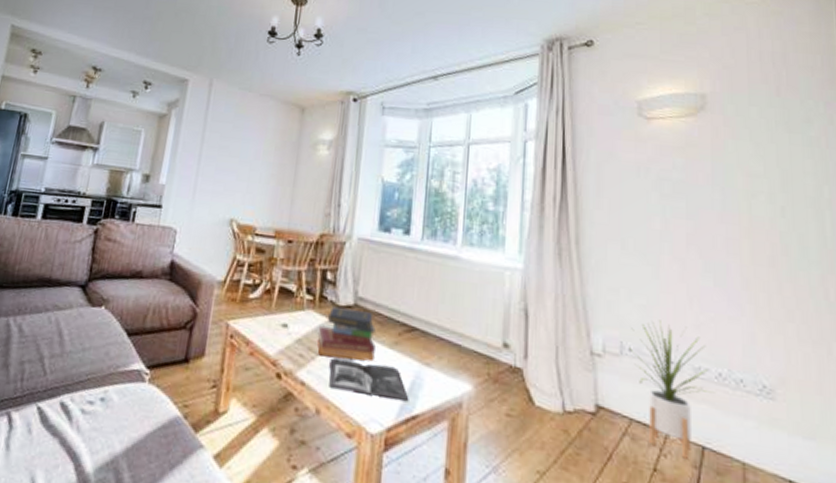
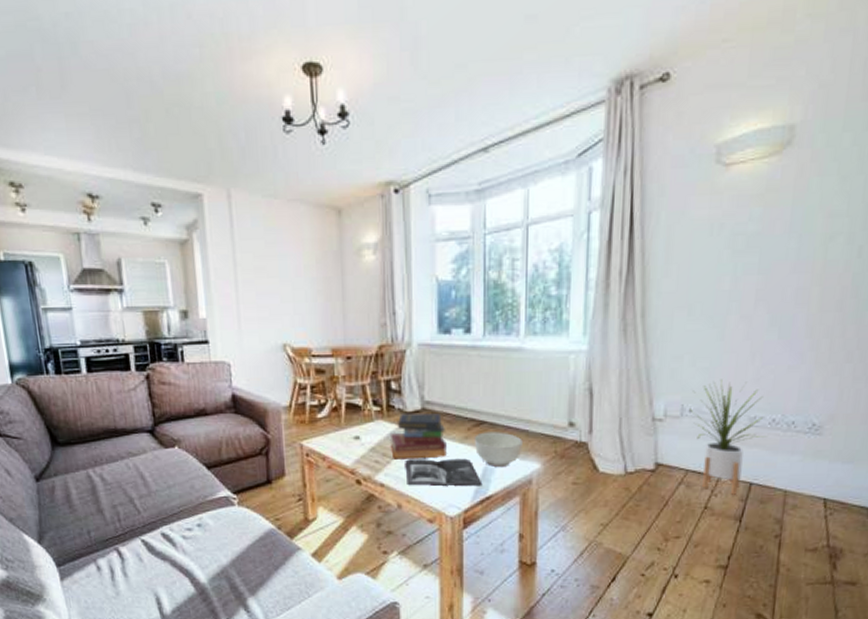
bowl: none [403,339,456,383] -> present [474,432,524,466]

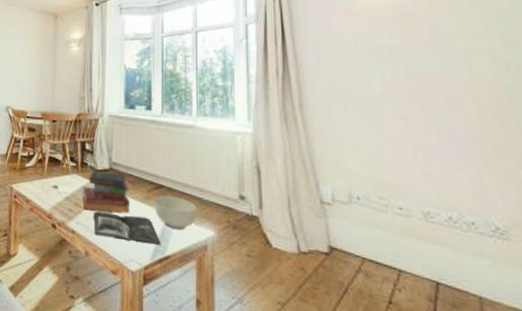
house plant: present [689,379,767,495] -> none [357,171,446,293]

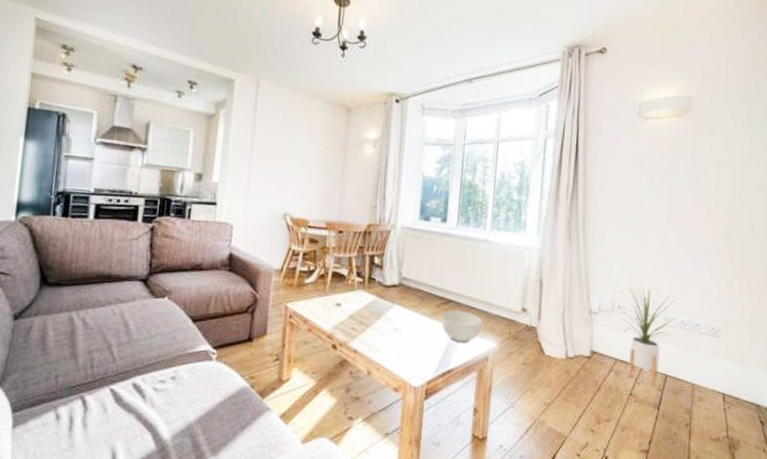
books: present [82,170,131,215] -> none [367,286,418,331]
magazine: present [93,211,161,244] -> none [377,329,445,359]
house plant: none [357,171,446,293] -> present [618,283,678,385]

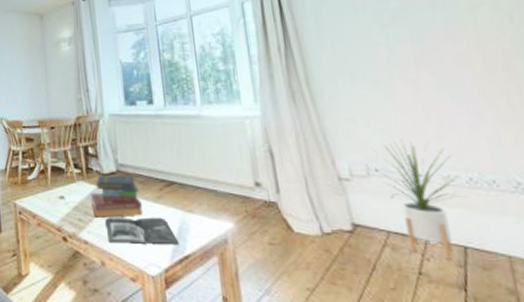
books: none [367,286,418,331] -> present [90,174,144,218]
magazine: none [377,329,445,359] -> present [105,217,180,244]
bowl: present [441,310,484,343] -> none [166,191,214,225]

